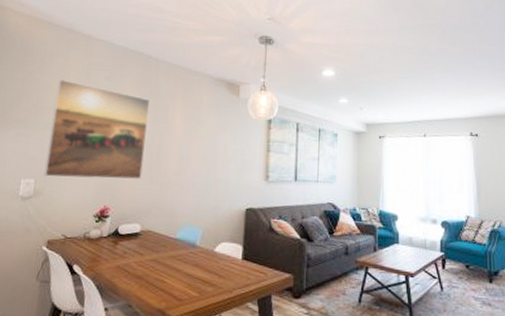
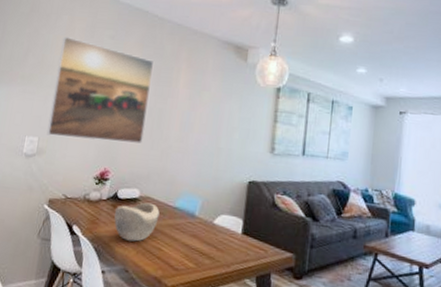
decorative bowl: none [116,236,161,276] -> present [114,202,160,242]

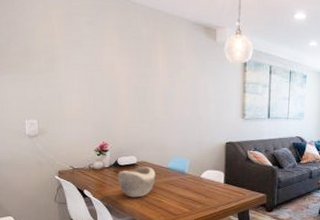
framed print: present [46,36,154,144] -> none [40,24,134,119]

